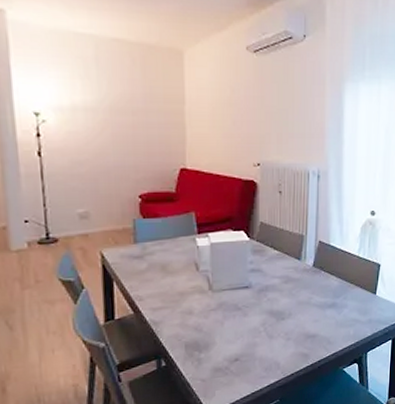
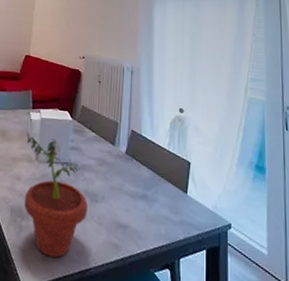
potted plant: none [196,264,274,380] -> present [24,137,88,258]

